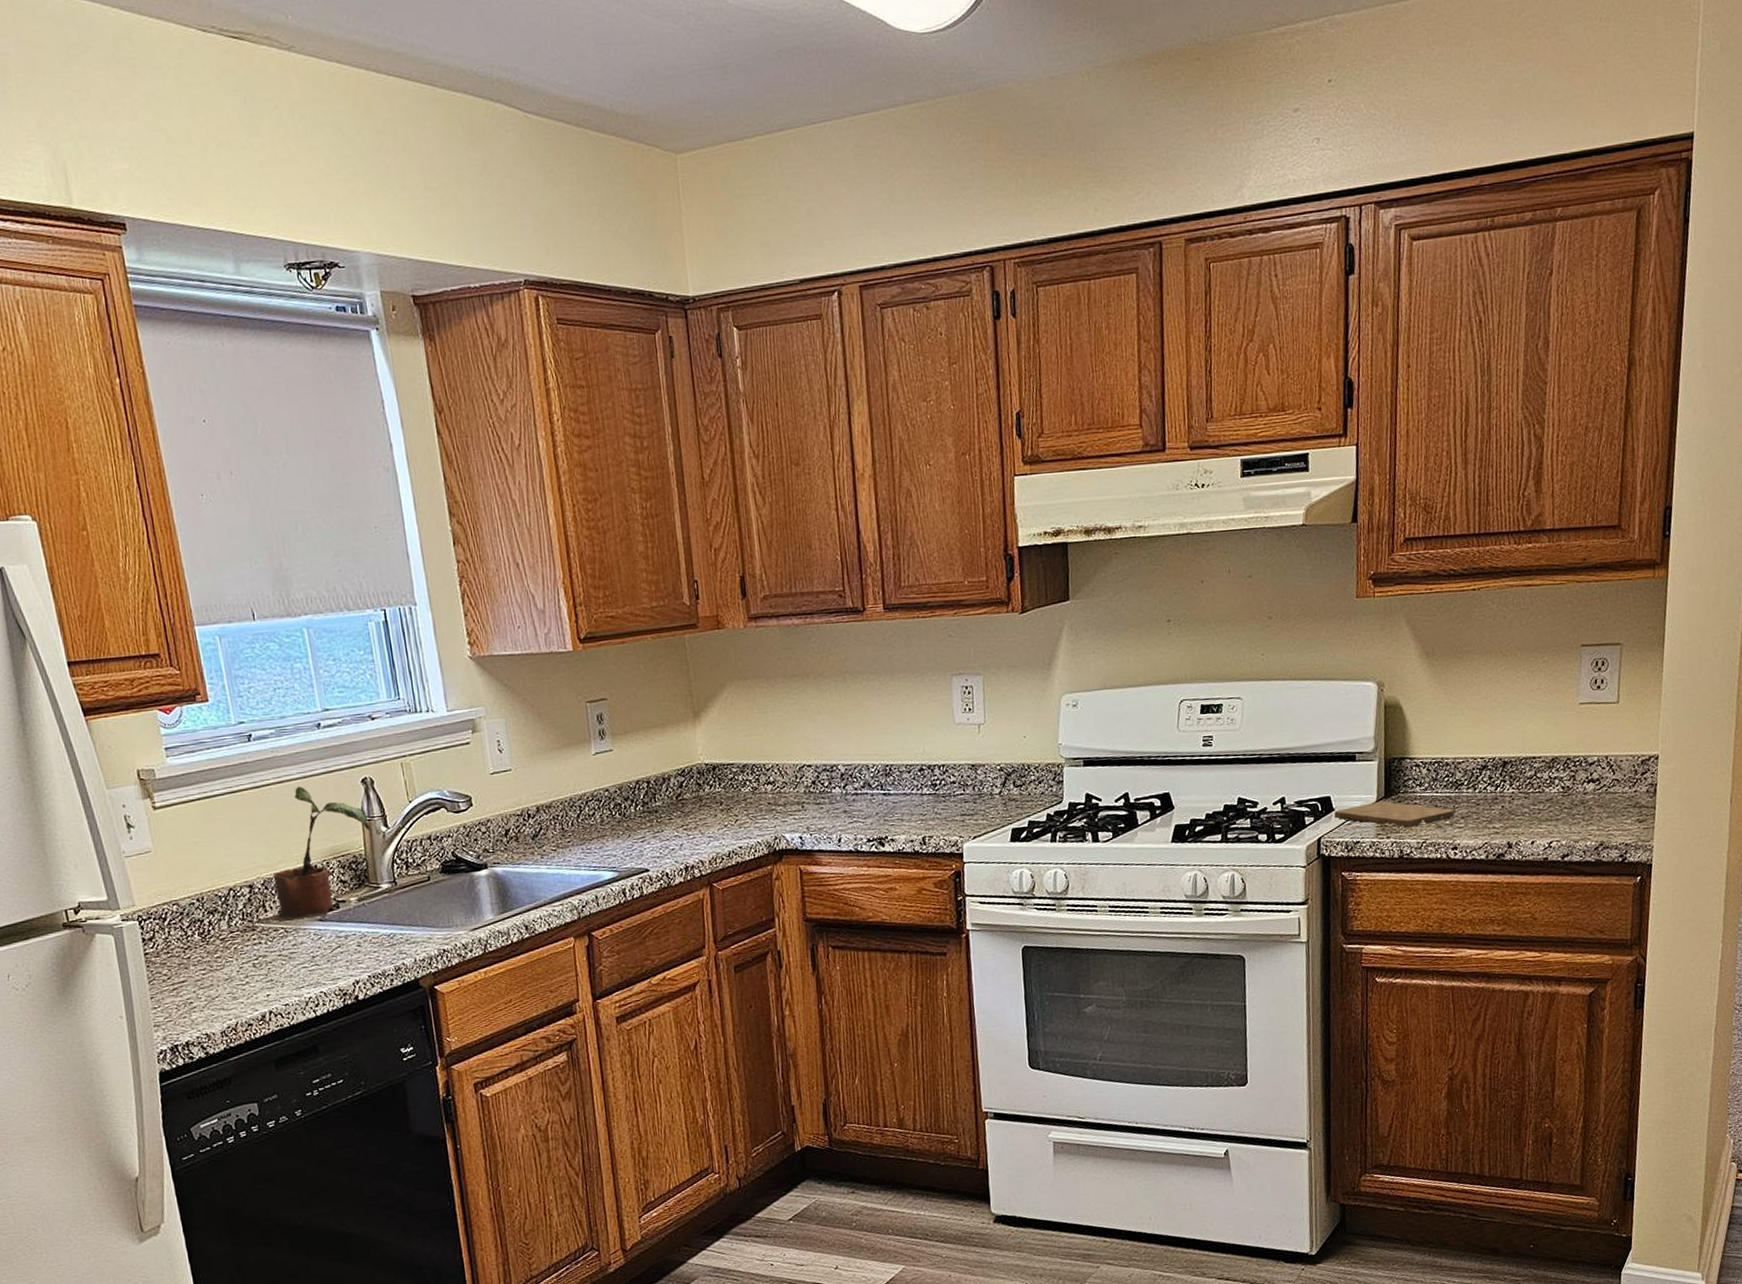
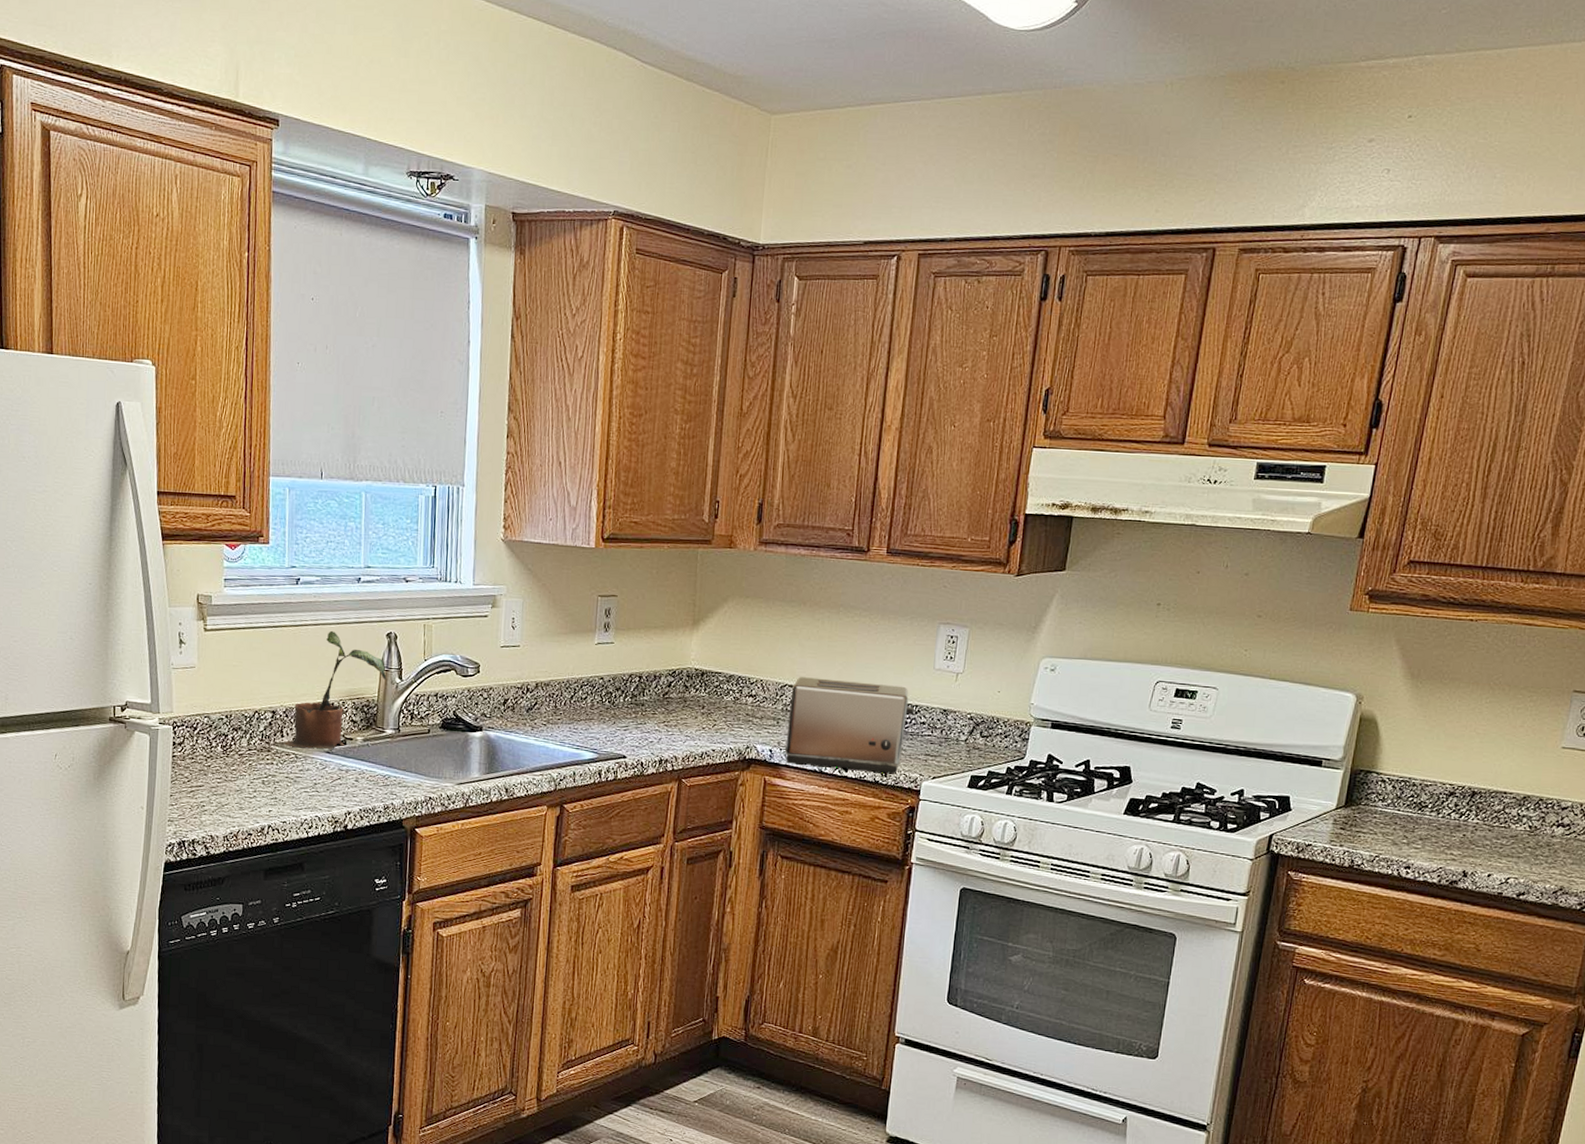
toaster: none [810,747,942,848] -> present [784,677,914,774]
cutting board: present [1334,801,1454,828] -> none [1290,809,1413,840]

